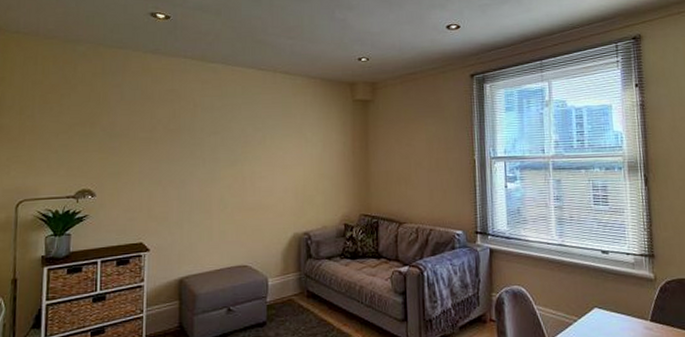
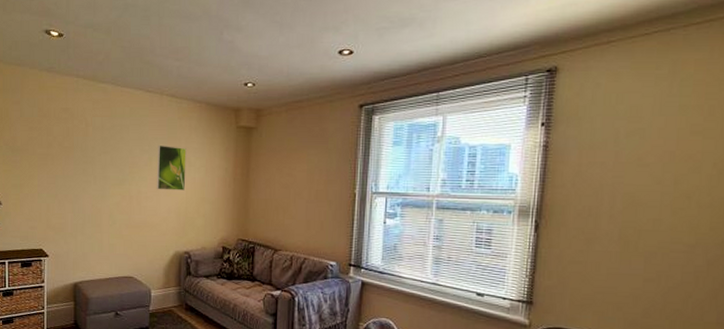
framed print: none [271,122,303,169] -> present [156,144,187,191]

